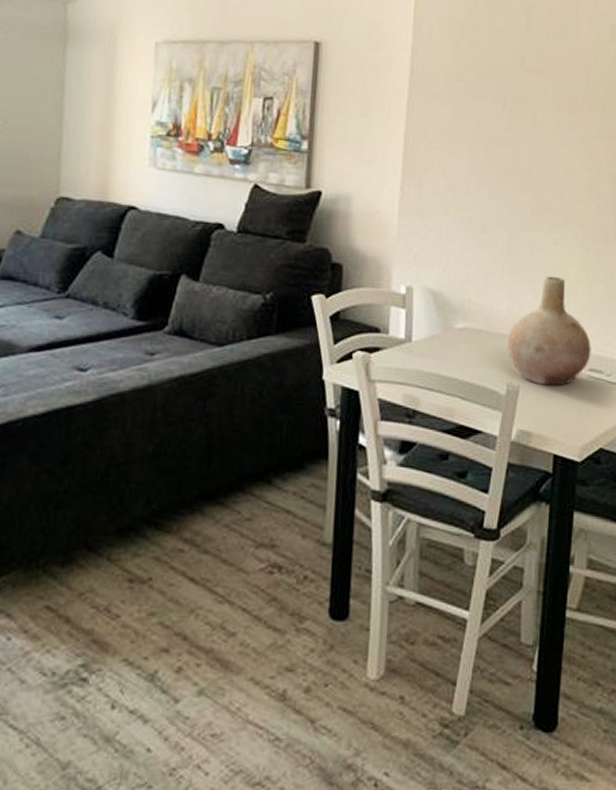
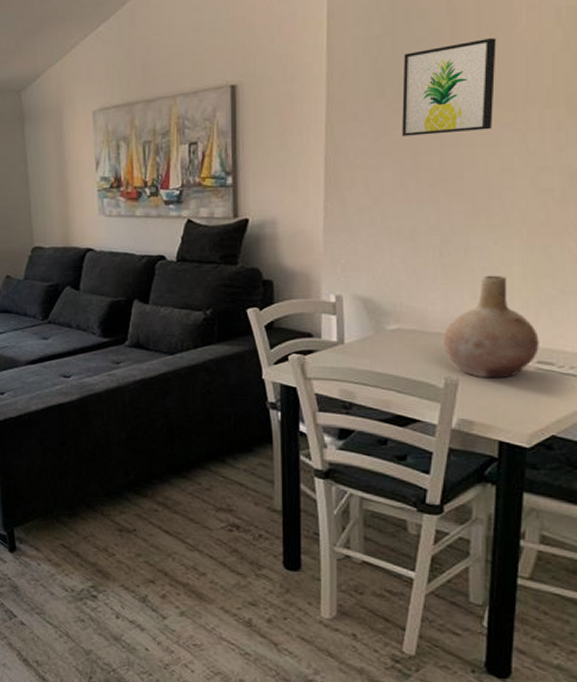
wall art: none [479,41,563,129] -> present [402,38,496,136]

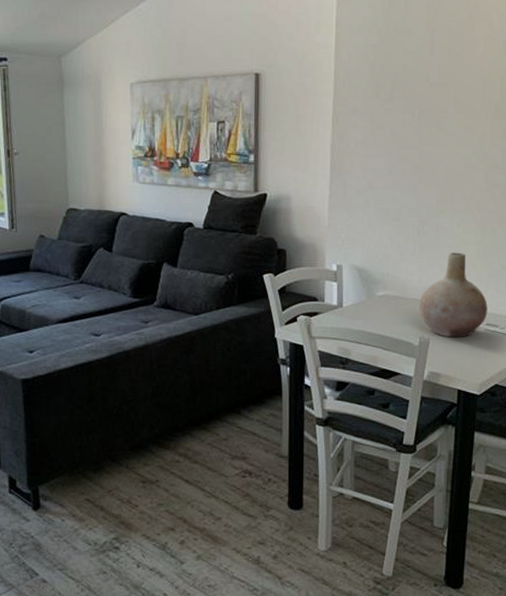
wall art: present [402,38,496,136] -> none [392,58,462,133]

